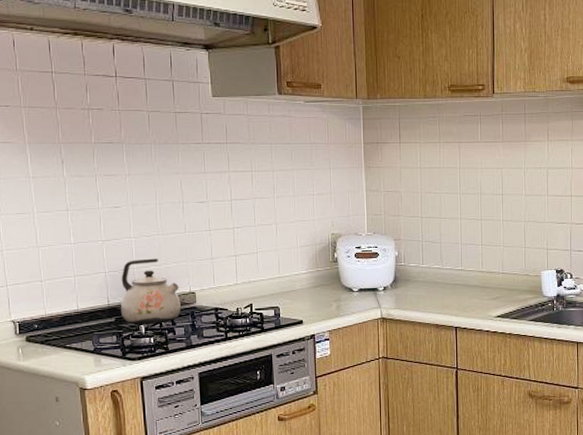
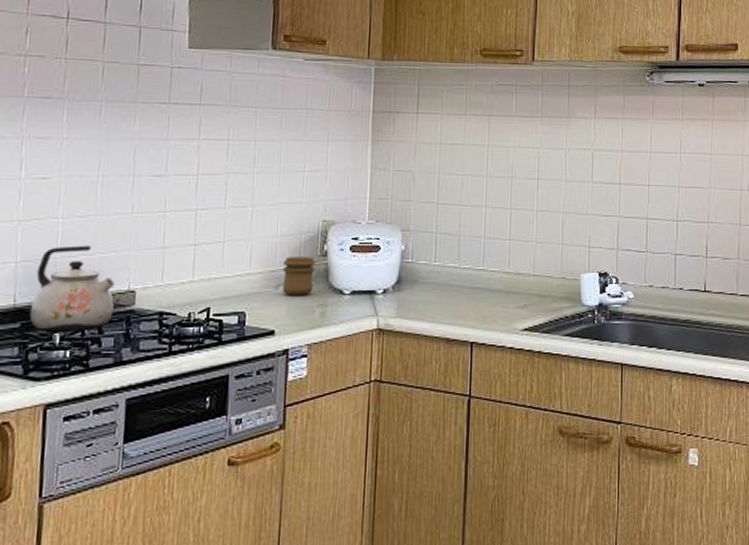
jar: none [303,263,329,293] -> present [282,257,316,295]

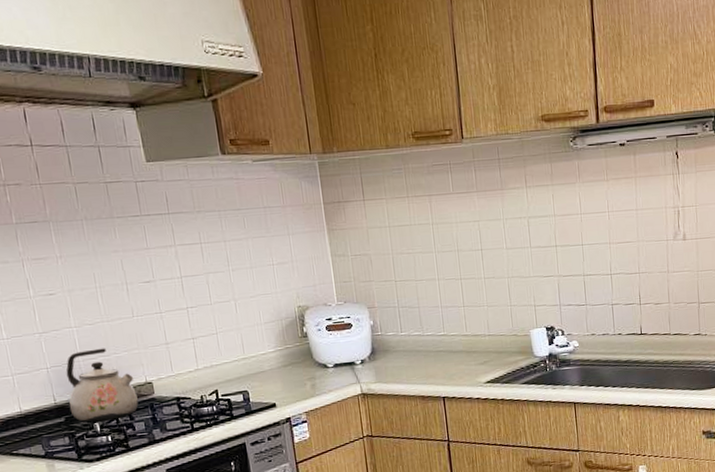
jar: present [282,257,316,295] -> none [270,338,301,373]

